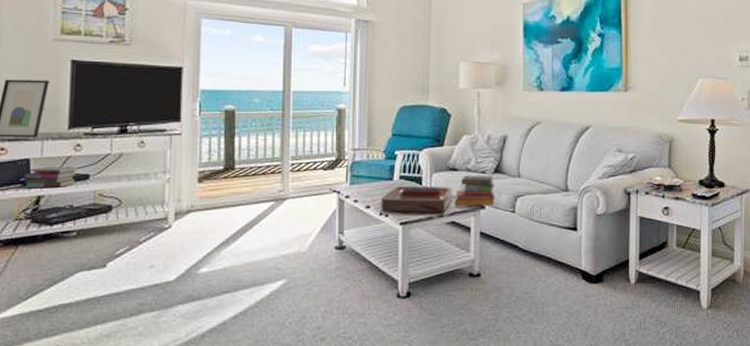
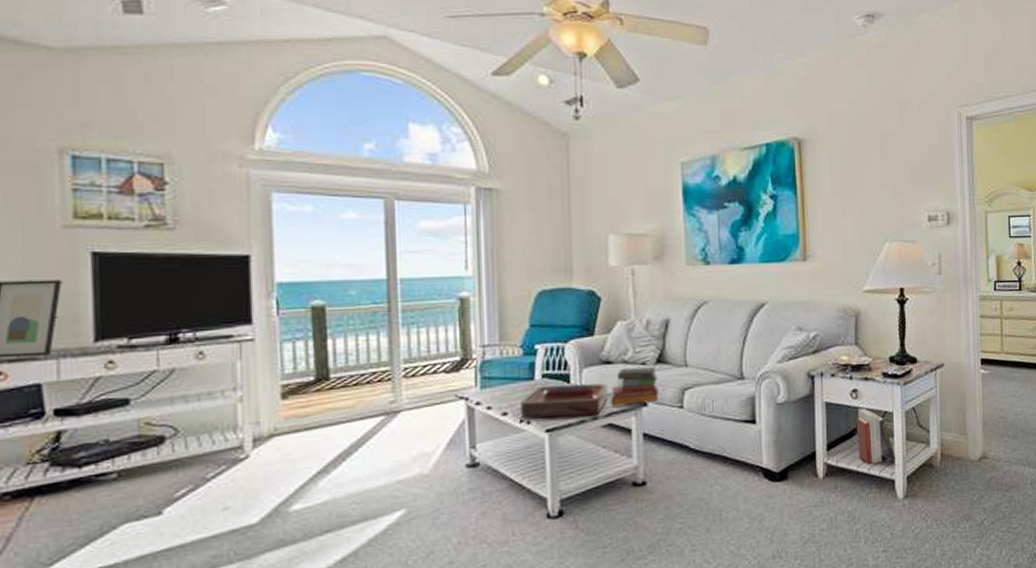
books: present [23,167,79,189] -> none [33,390,114,423]
books: none [666,224,702,275] -> present [856,408,896,464]

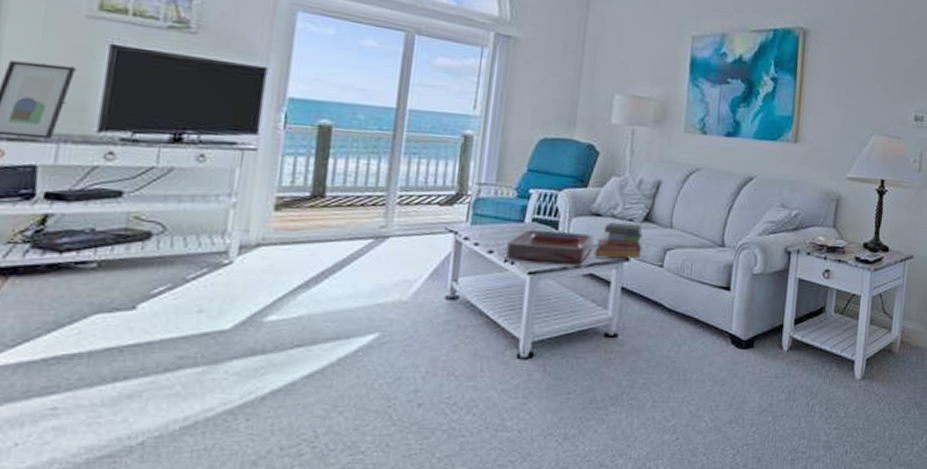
books: present [856,408,896,464] -> none [823,288,859,343]

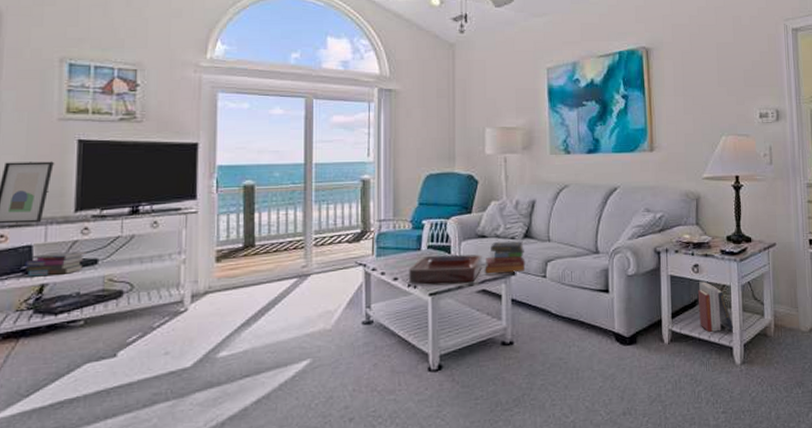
books: none [24,177,109,205] -> present [25,251,86,277]
books: none [823,288,859,343] -> present [697,281,734,332]

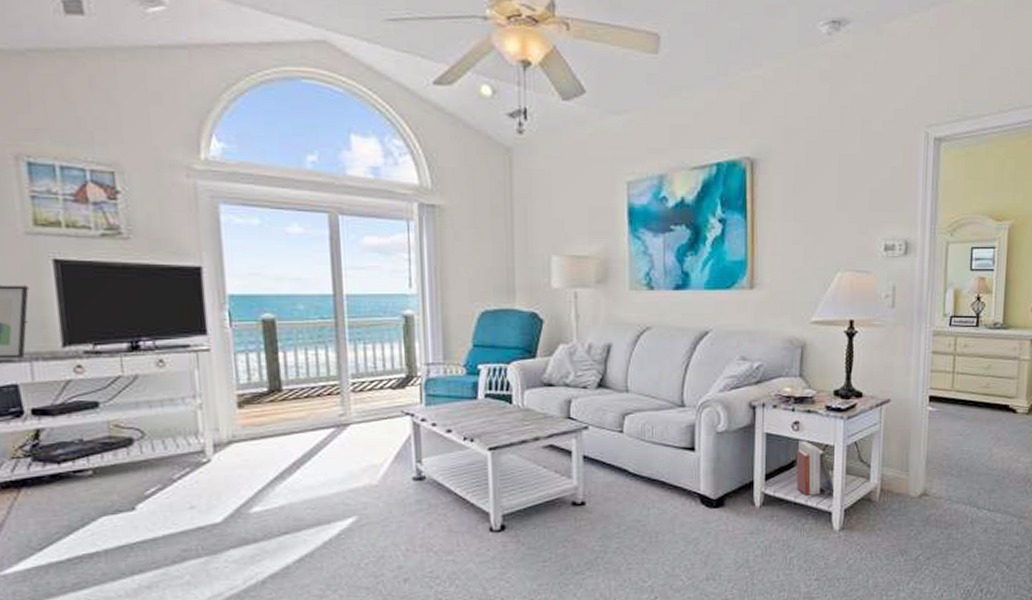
books: present [25,251,86,277] -> none [13,393,84,421]
decorative tray: present [408,254,482,284] -> none [463,405,549,437]
books: present [486,241,526,274] -> none [553,390,600,428]

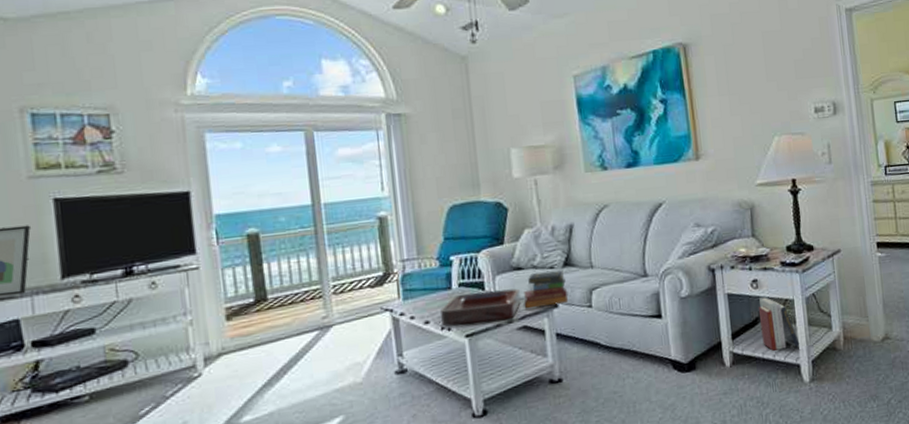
decorative tray: none [463,405,549,437] -> present [439,288,521,327]
books: none [553,390,600,428] -> present [524,270,569,309]

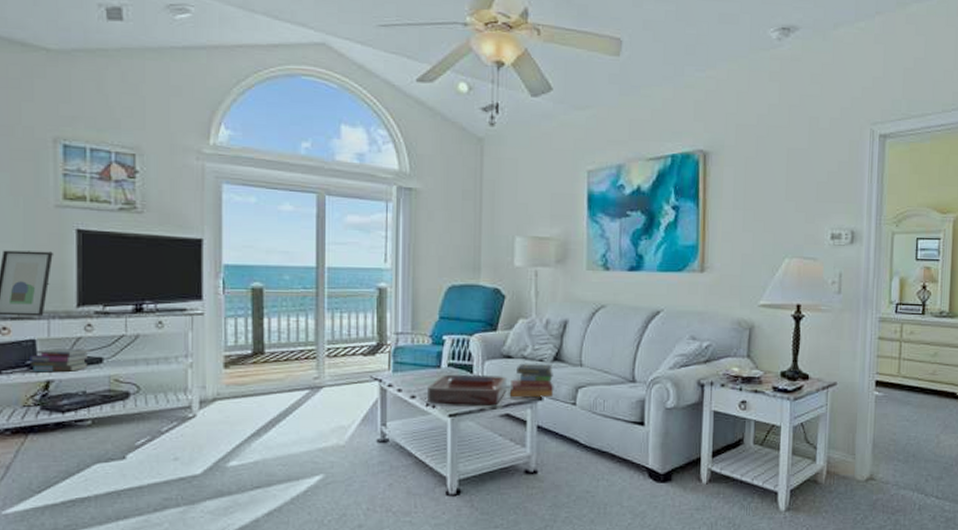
books: none [14,321,81,354] -> present [29,348,91,373]
books: present [758,297,800,351] -> none [743,420,781,474]

